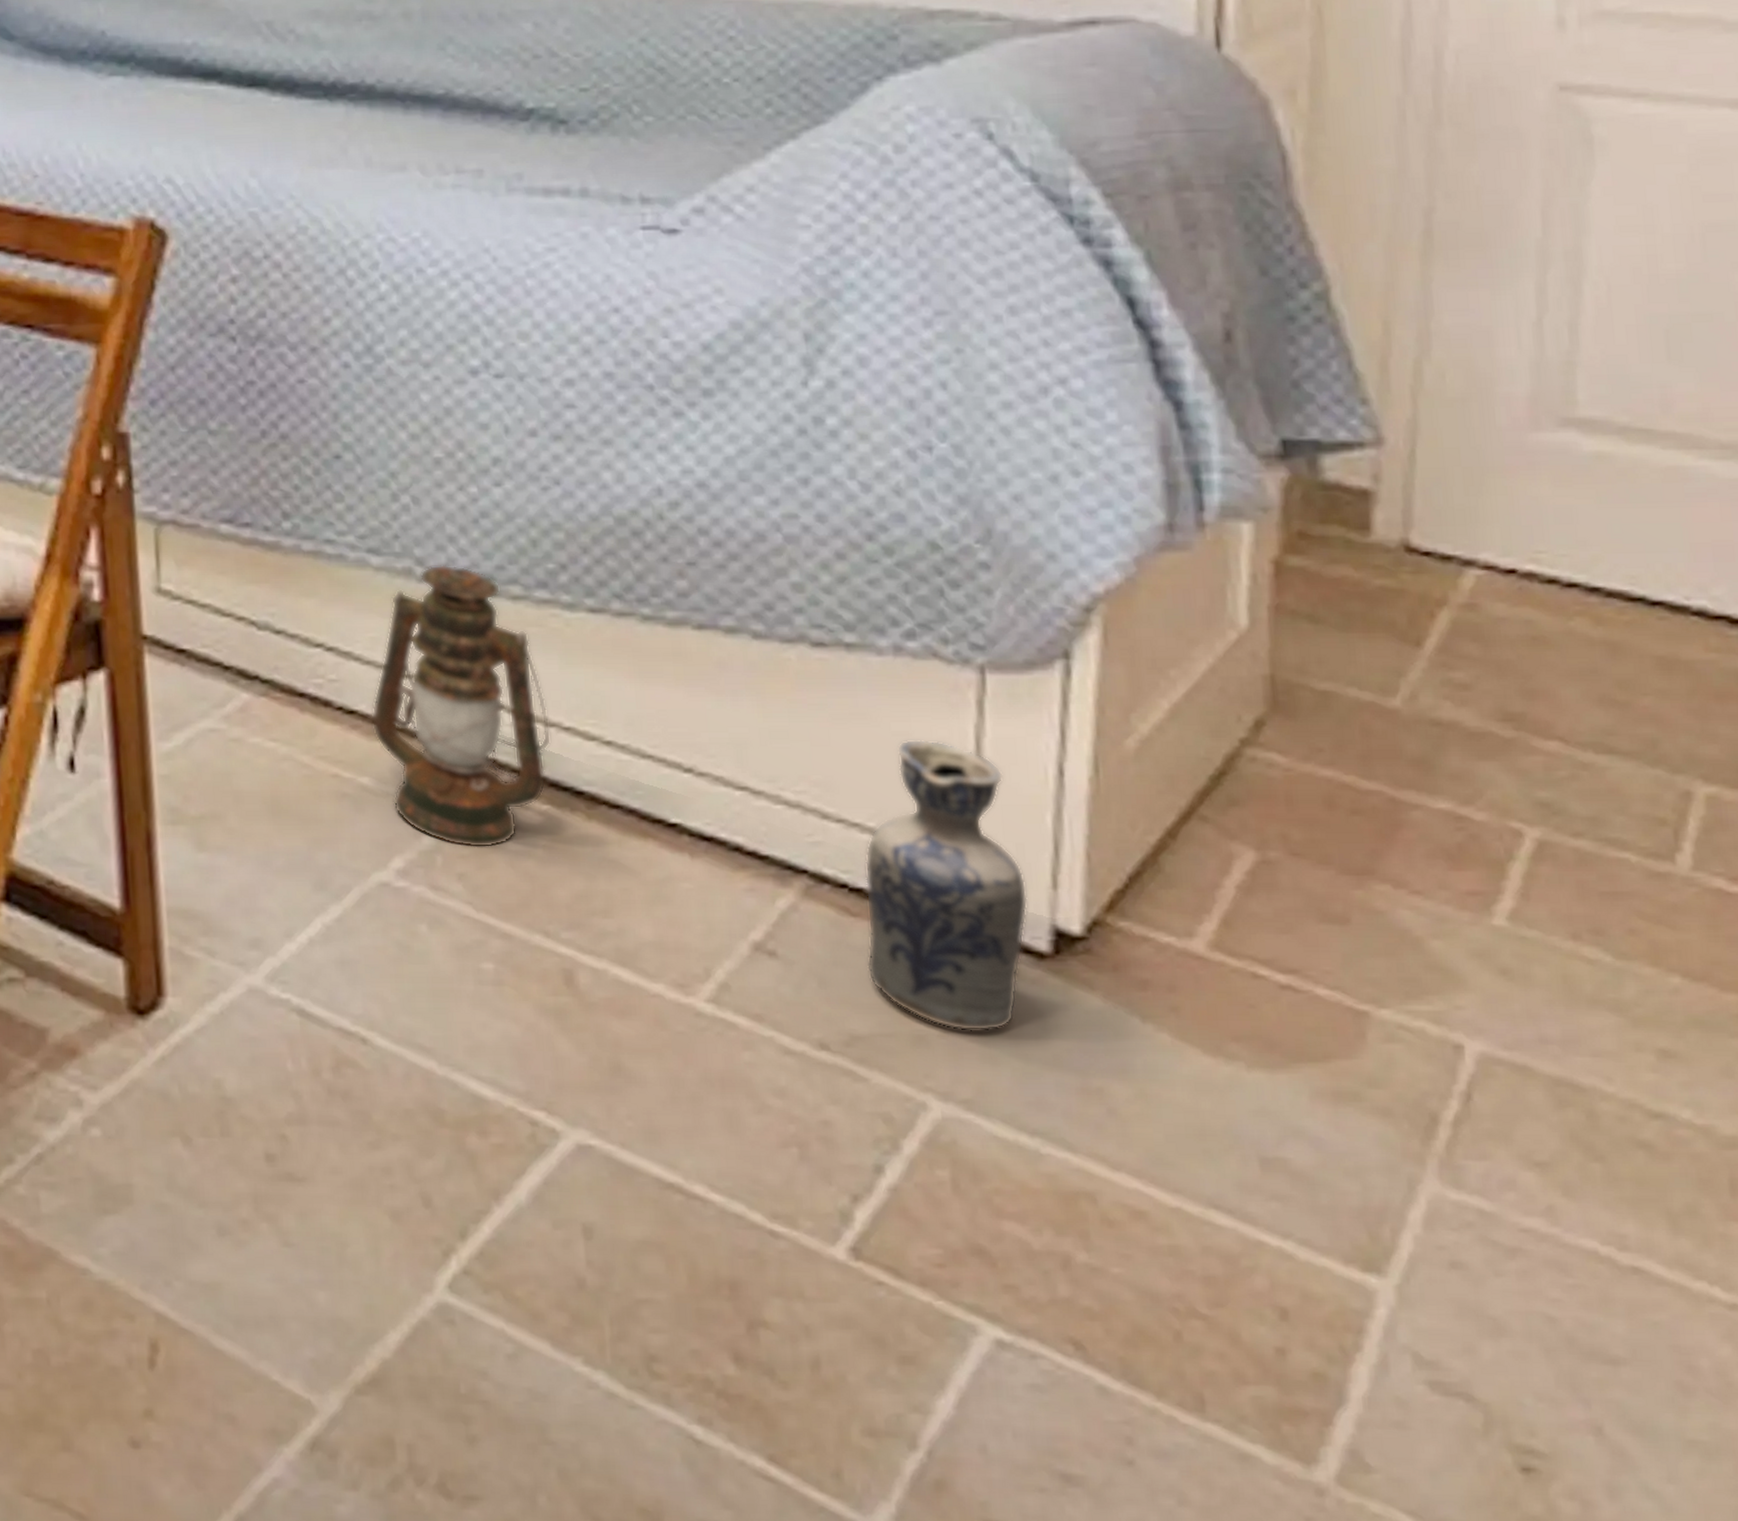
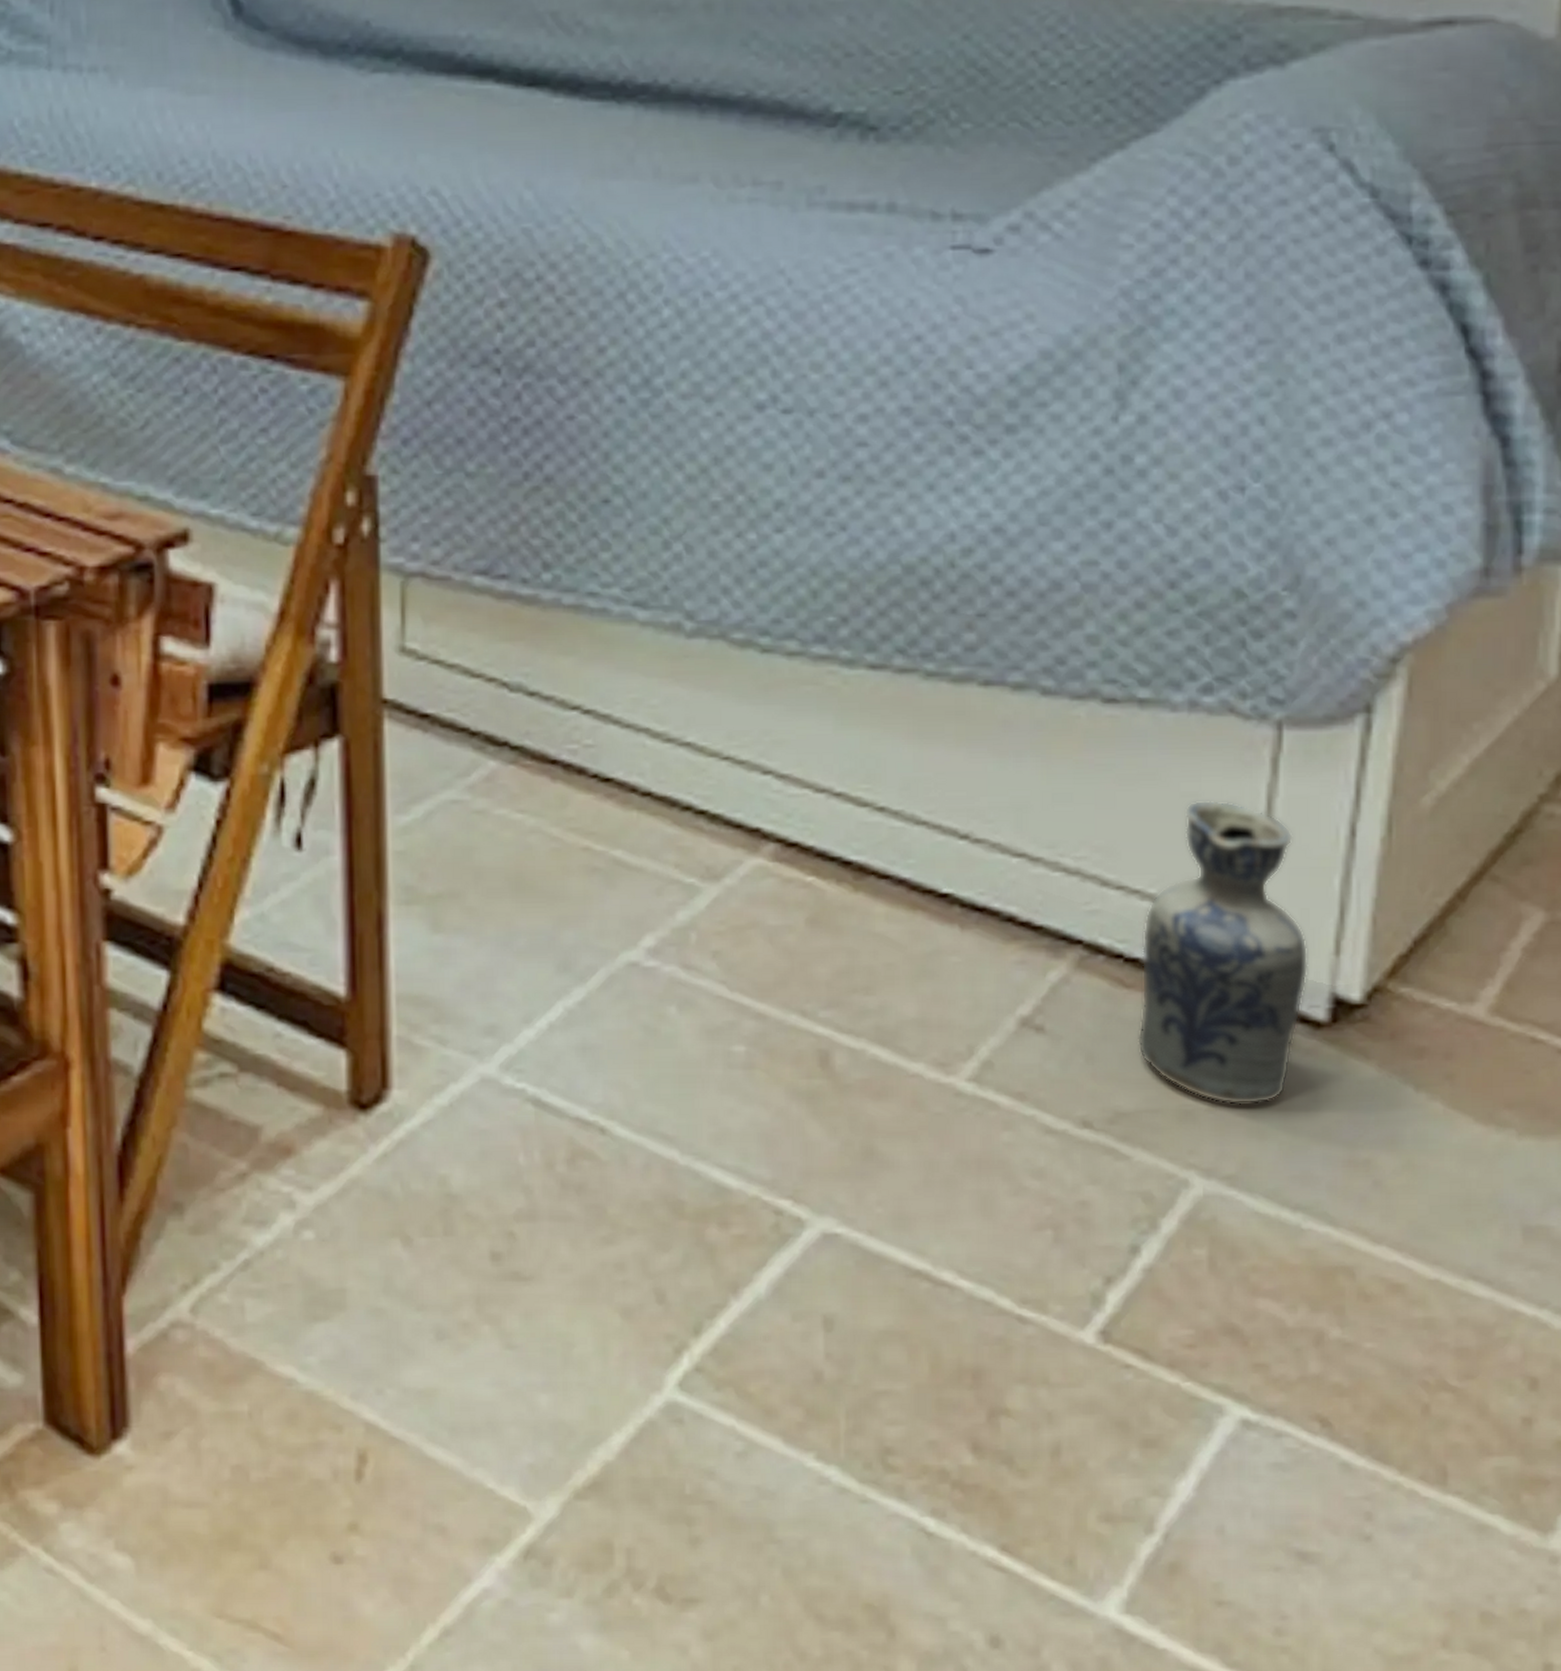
lantern: present [371,565,552,848] -> none [628,619,821,924]

